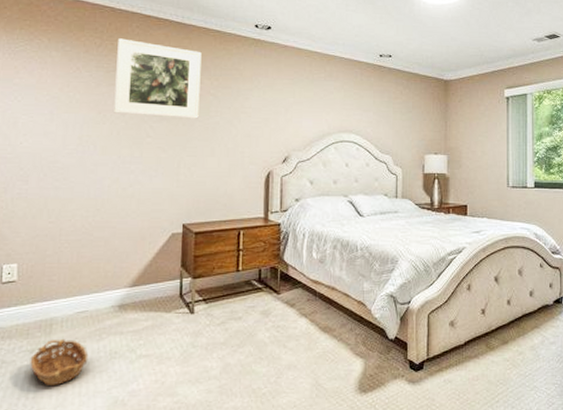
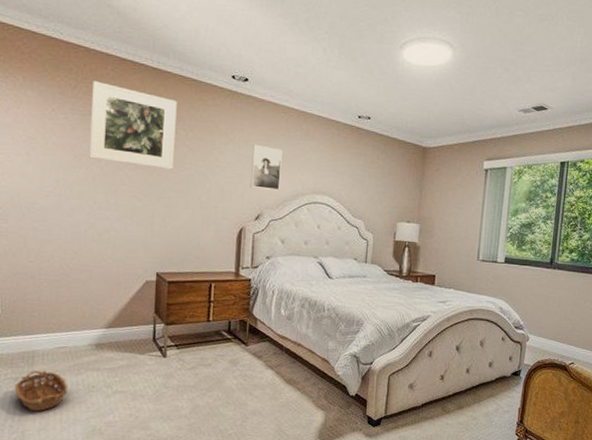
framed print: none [277,88,307,132] -> present [250,144,283,191]

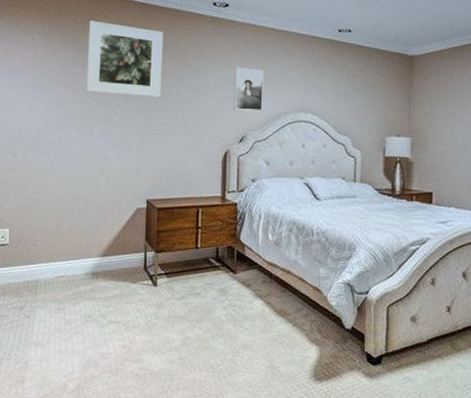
basket: present [14,370,68,412] -> none [20,299,67,342]

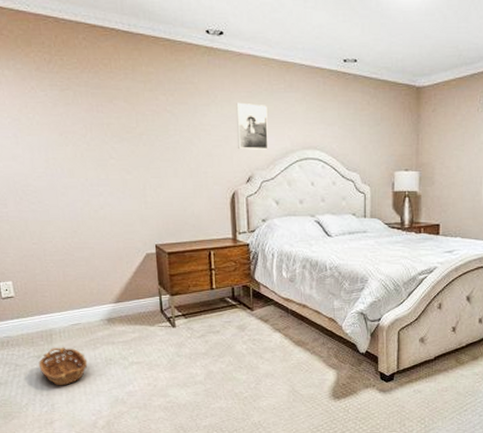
basket: none [20,299,67,342] -> present [38,347,88,386]
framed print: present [86,20,163,98] -> none [67,52,158,138]

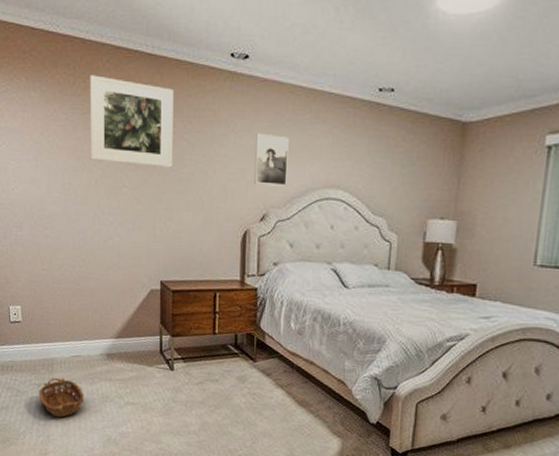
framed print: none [67,52,158,138] -> present [90,75,174,168]

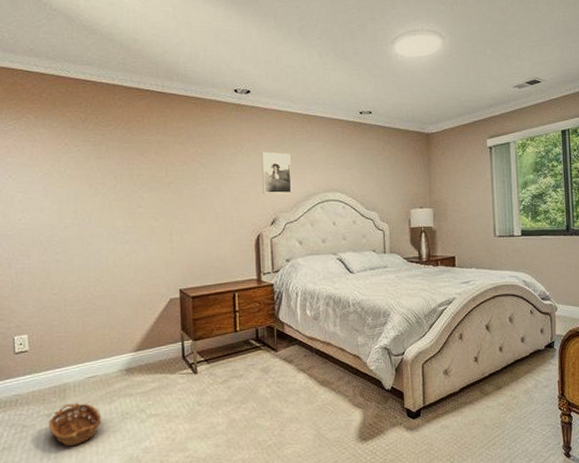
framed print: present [90,75,174,168] -> none [102,111,186,187]

